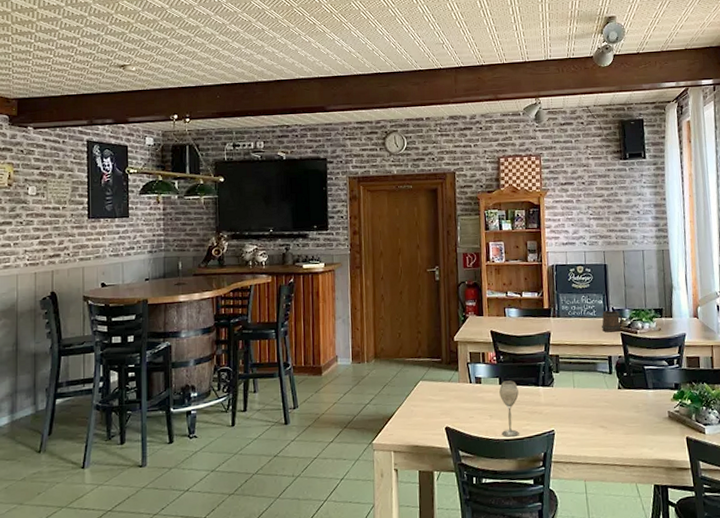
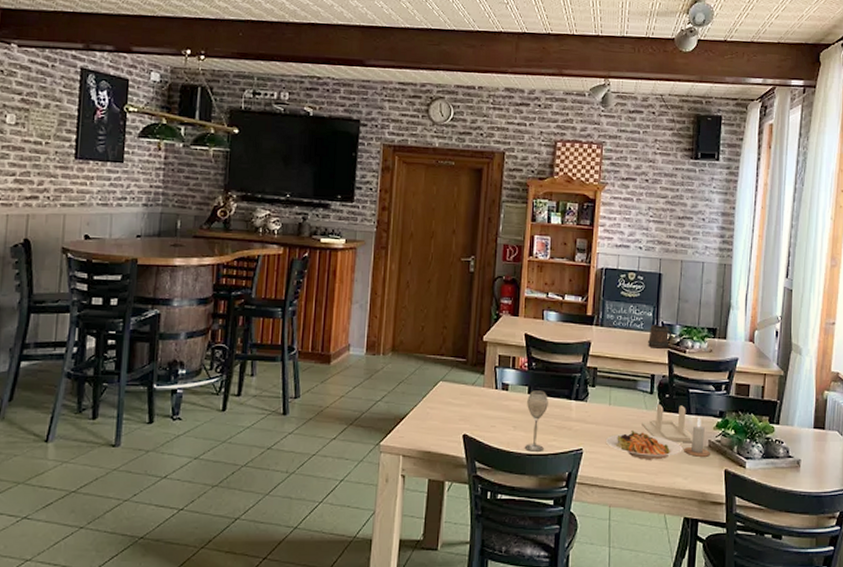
salad: none [574,409,646,435] -> present [605,431,684,460]
napkin holder: none [605,382,654,416] -> present [642,405,693,442]
candle: none [646,390,671,428] -> present [684,416,710,457]

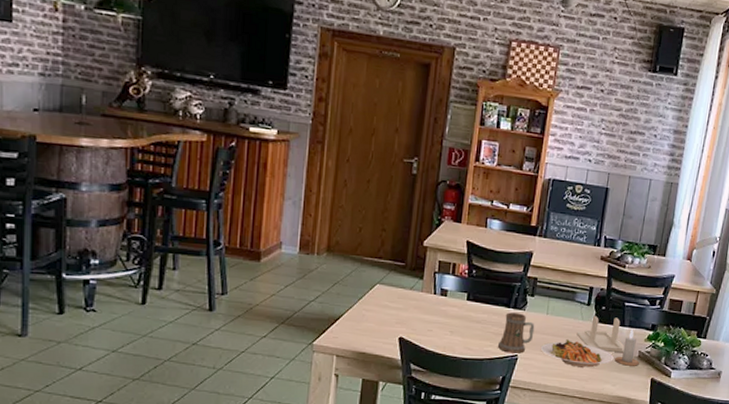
wineglass: present [524,390,548,452] -> none [460,297,487,356]
beer mug: none [561,404,598,447] -> present [497,312,535,354]
beer mug: present [648,325,672,349] -> none [589,239,614,263]

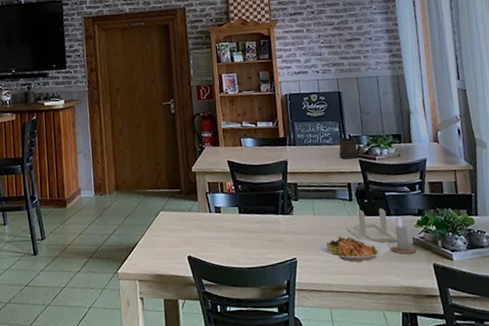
beer mug: present [497,312,535,354] -> none [275,218,307,257]
beer mug: none [589,239,614,263] -> present [338,137,361,160]

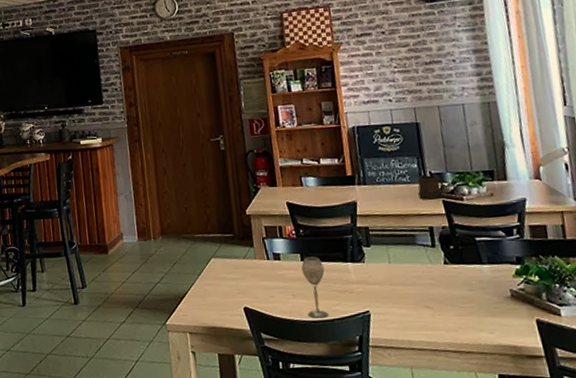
wineglass: none [239,209,261,266] -> present [301,256,328,319]
salad: present [315,236,391,263] -> none [392,287,483,317]
napkin holder: present [346,208,398,243] -> none [429,255,492,295]
candle: present [390,216,417,255] -> none [483,265,515,309]

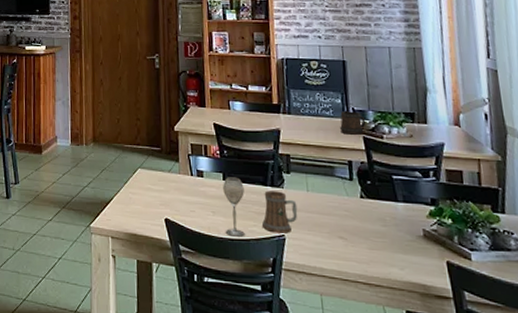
beer mug: none [344,266,381,310] -> present [261,191,298,233]

